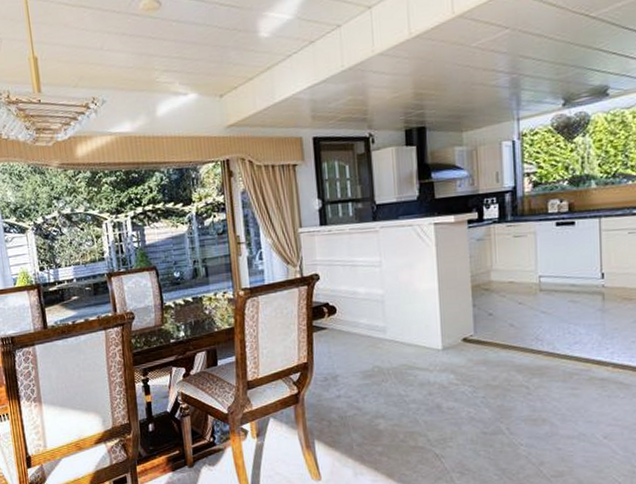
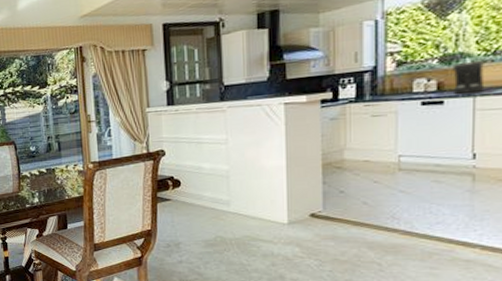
coffee maker: none [580,183,608,216] -> present [452,61,485,95]

